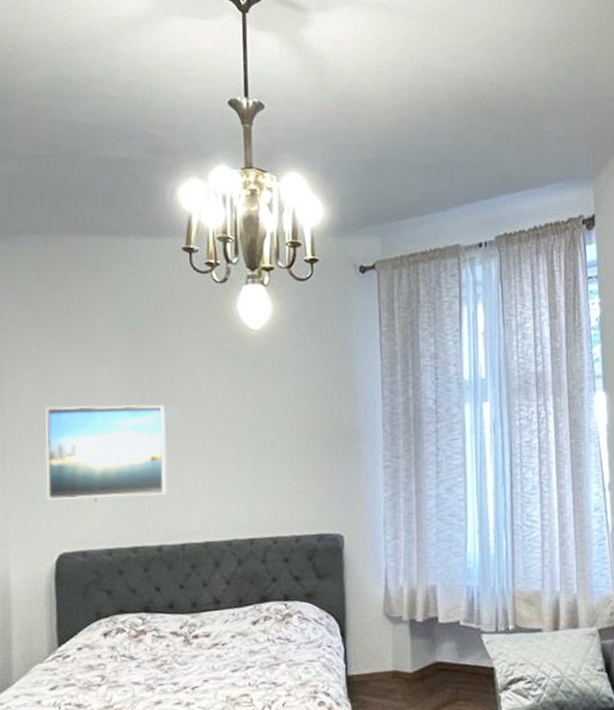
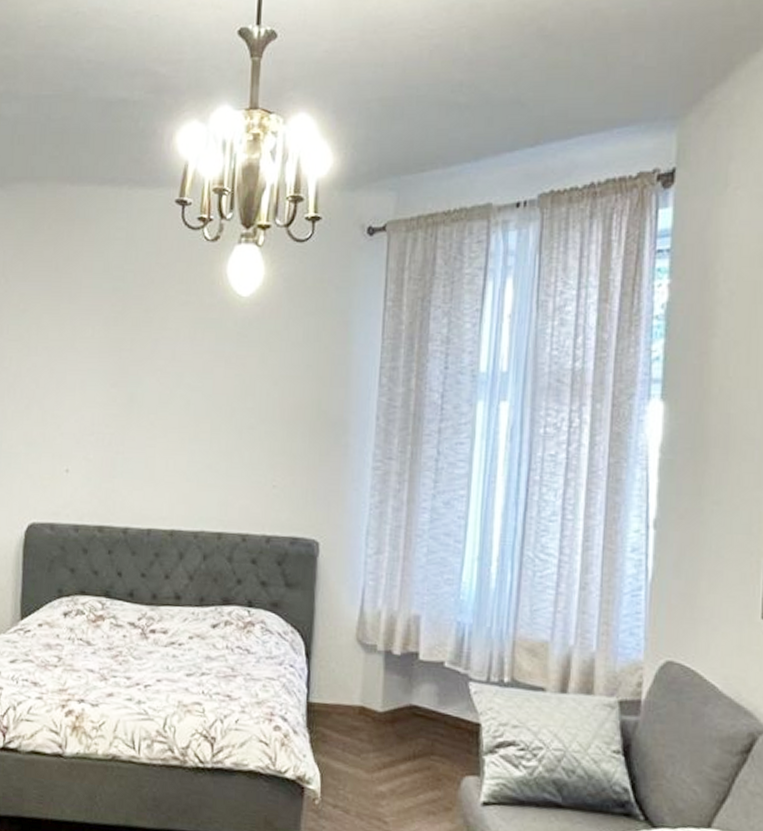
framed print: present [45,404,167,500] -> none [22,367,144,473]

